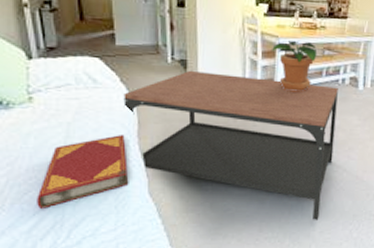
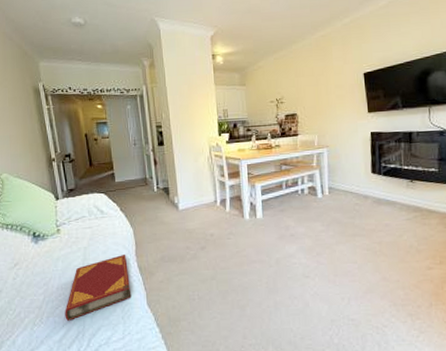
coffee table: present [123,70,338,220] -> none [123,195,303,326]
potted plant: present [272,40,318,92] -> none [236,160,276,206]

